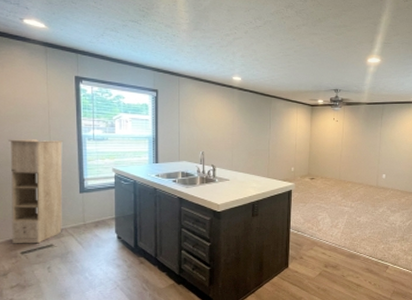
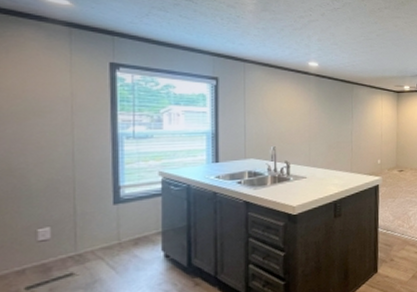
storage cabinet: present [8,139,63,244] -> none [12,140,91,278]

